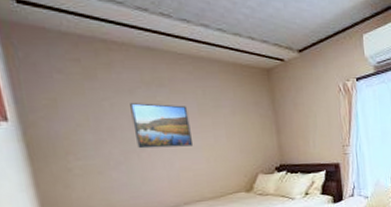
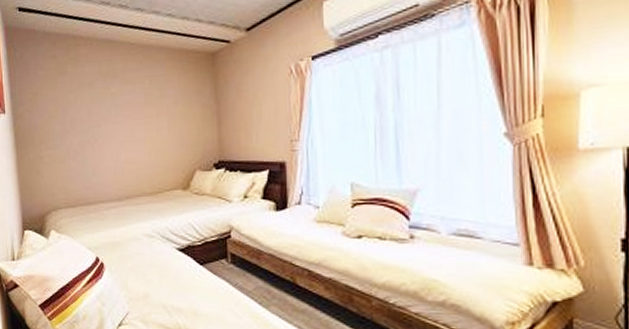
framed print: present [130,103,194,149] -> none [89,94,138,140]

